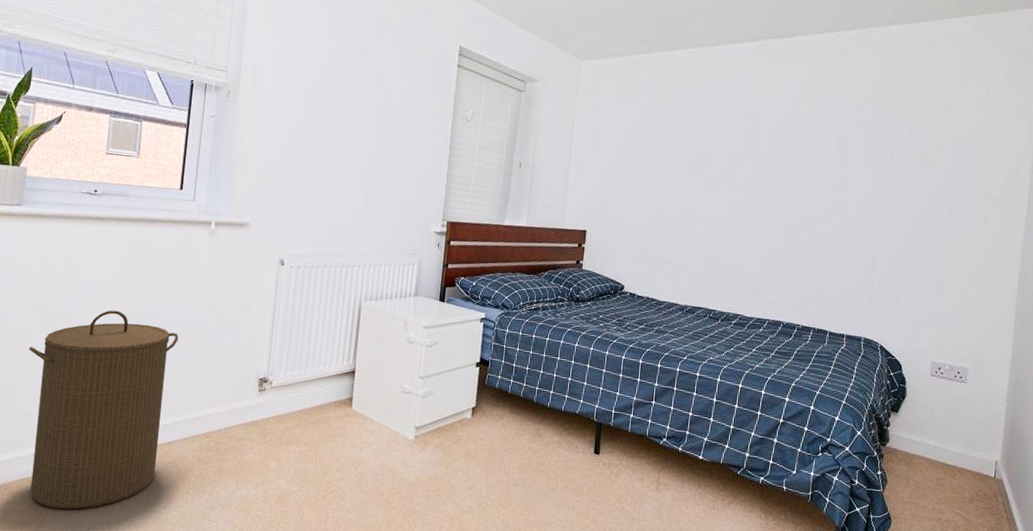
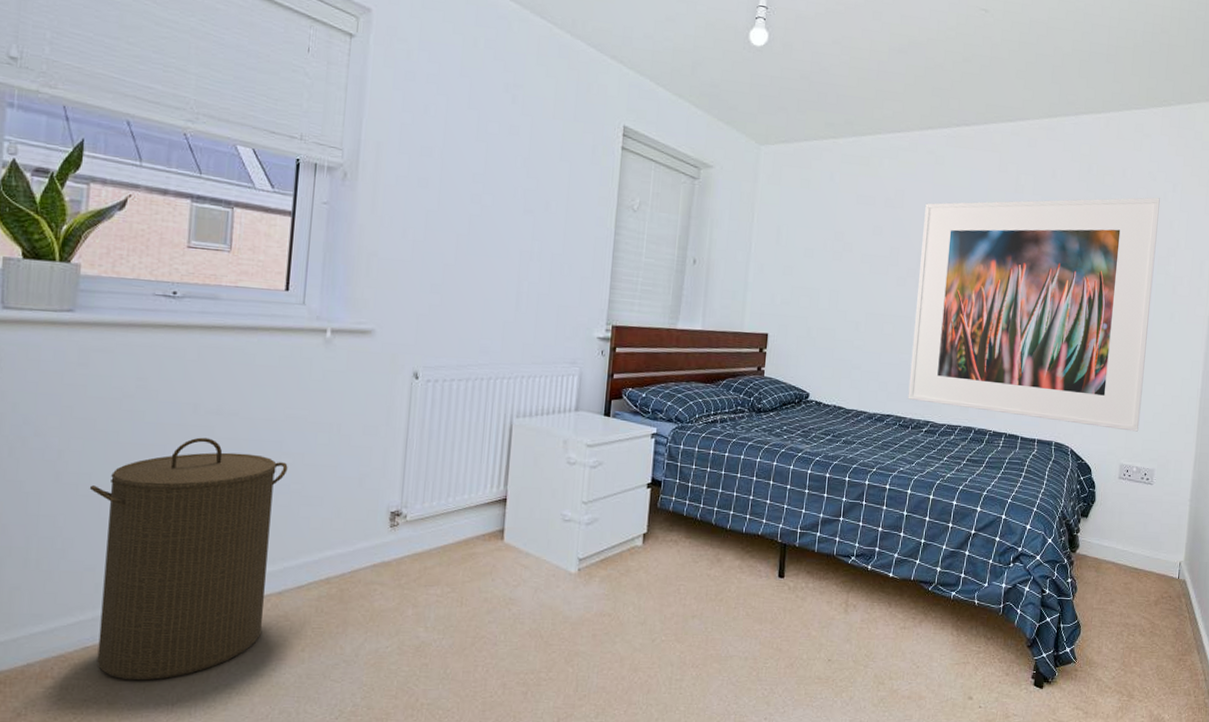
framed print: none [717,103,973,331] -> present [908,197,1160,432]

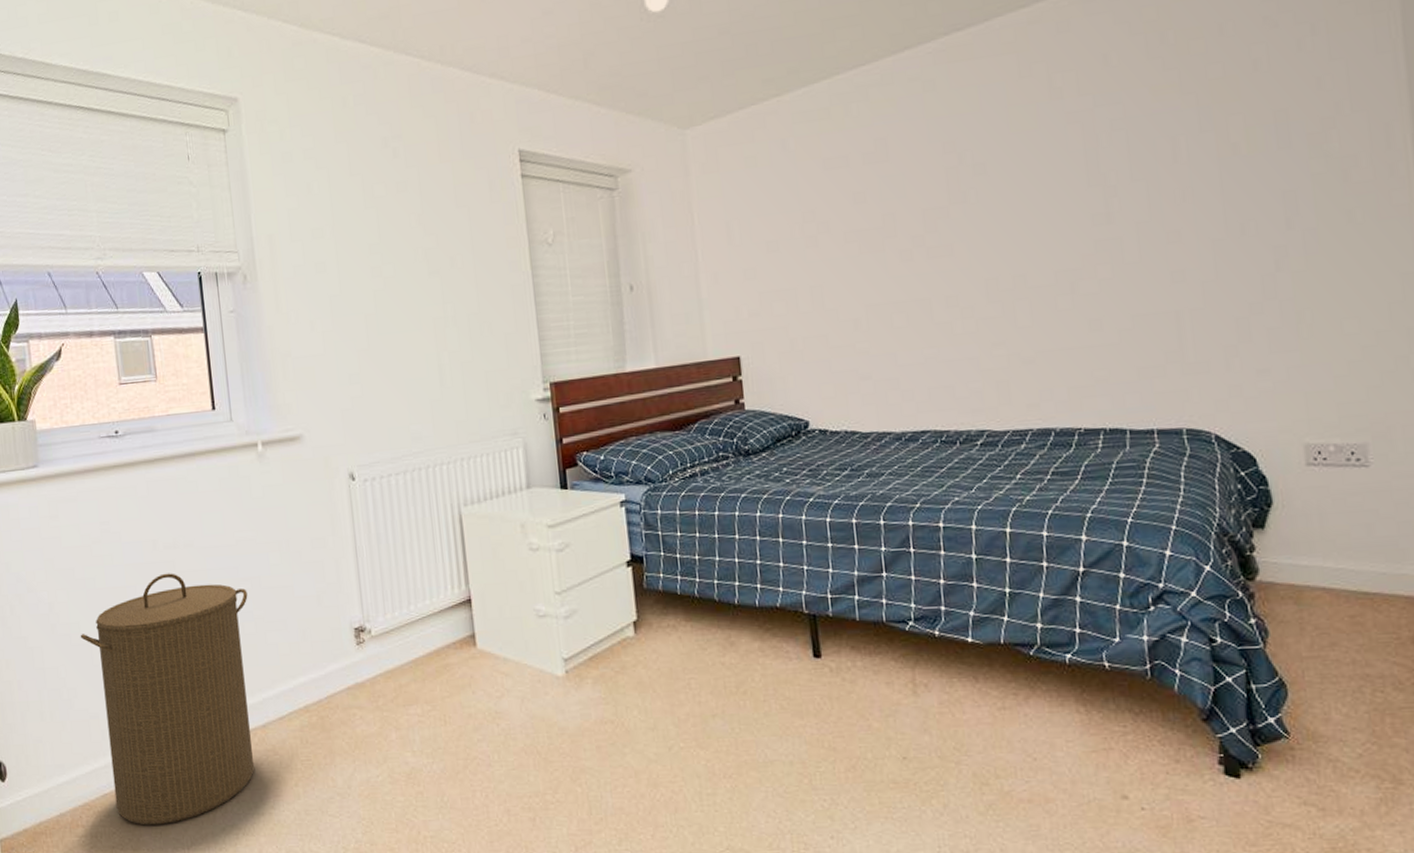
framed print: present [908,197,1160,432] -> none [920,50,1327,407]

